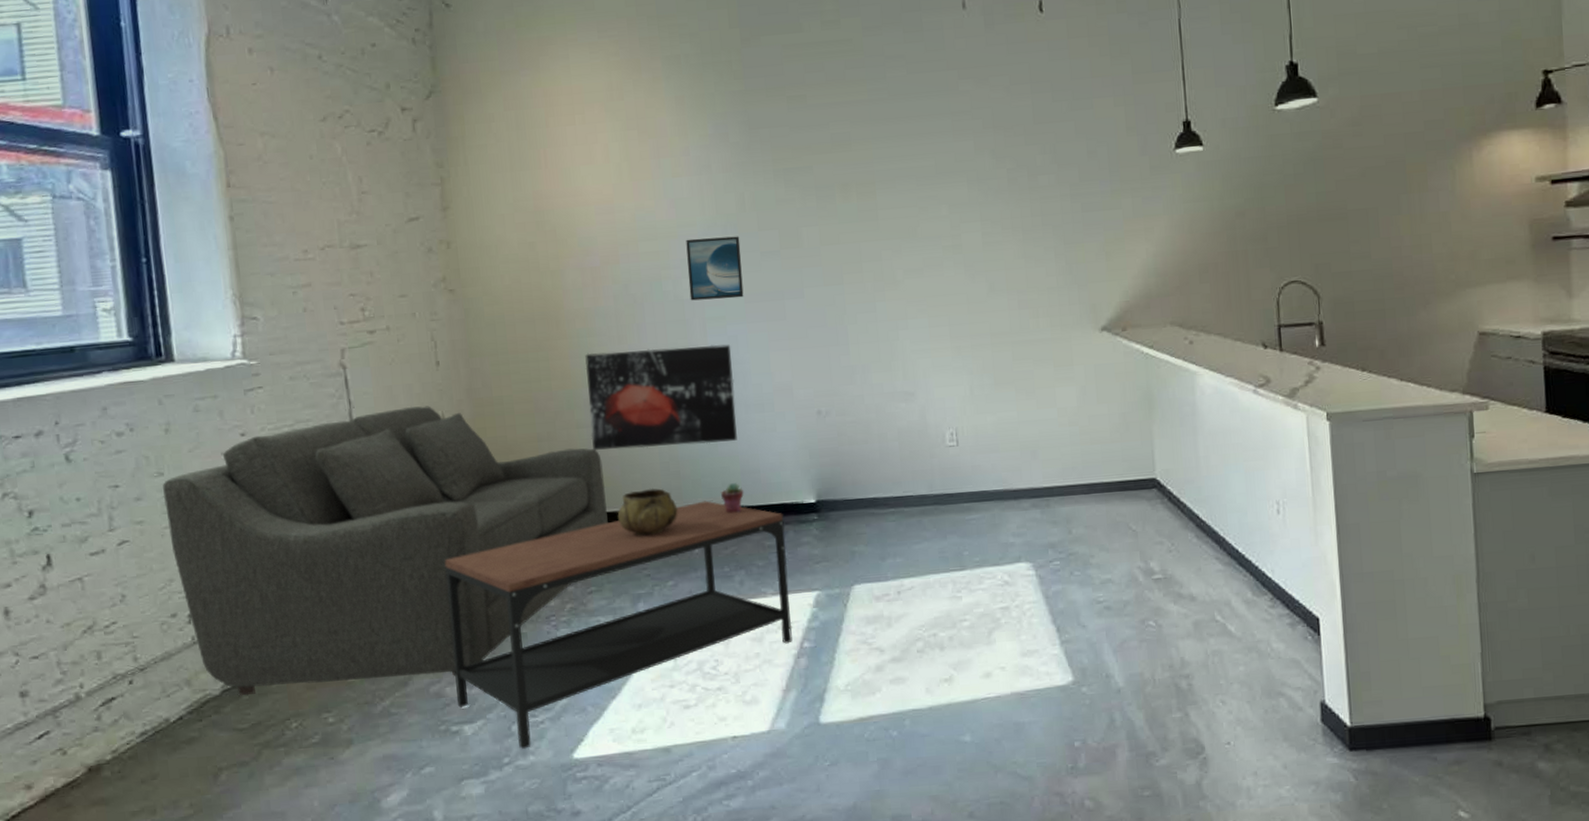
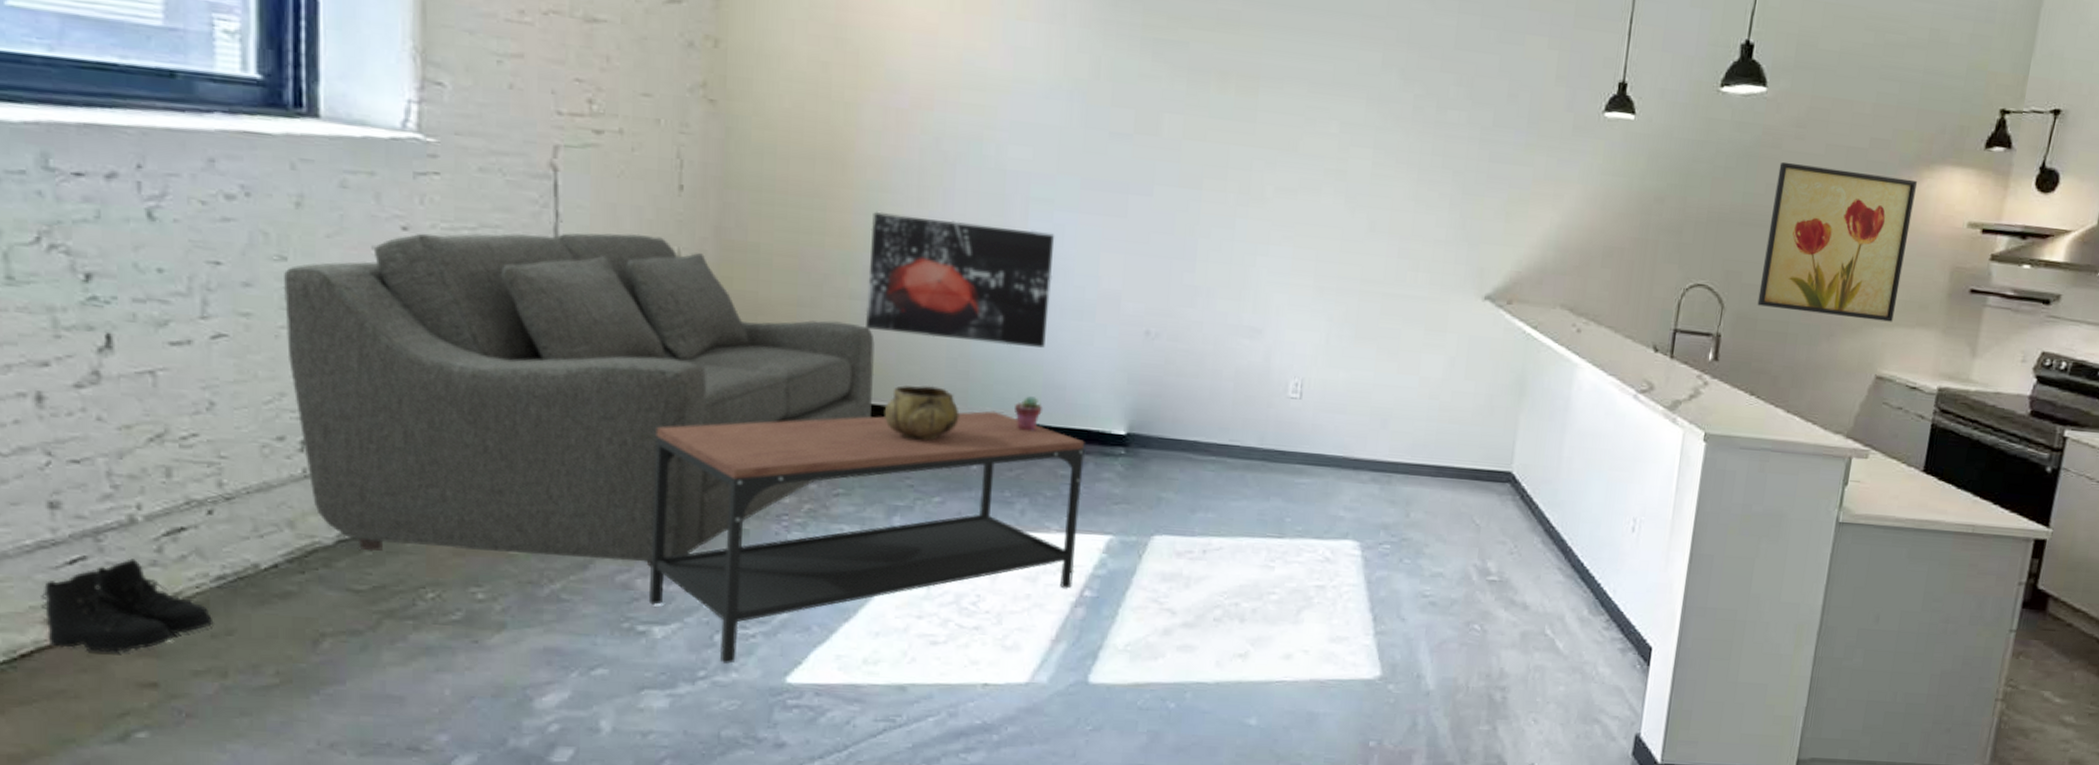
boots: none [21,728,142,807] -> present [41,558,214,653]
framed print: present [686,236,744,301] -> none [1014,98,1087,182]
wall art: none [1344,149,1483,290] -> present [1757,161,1917,322]

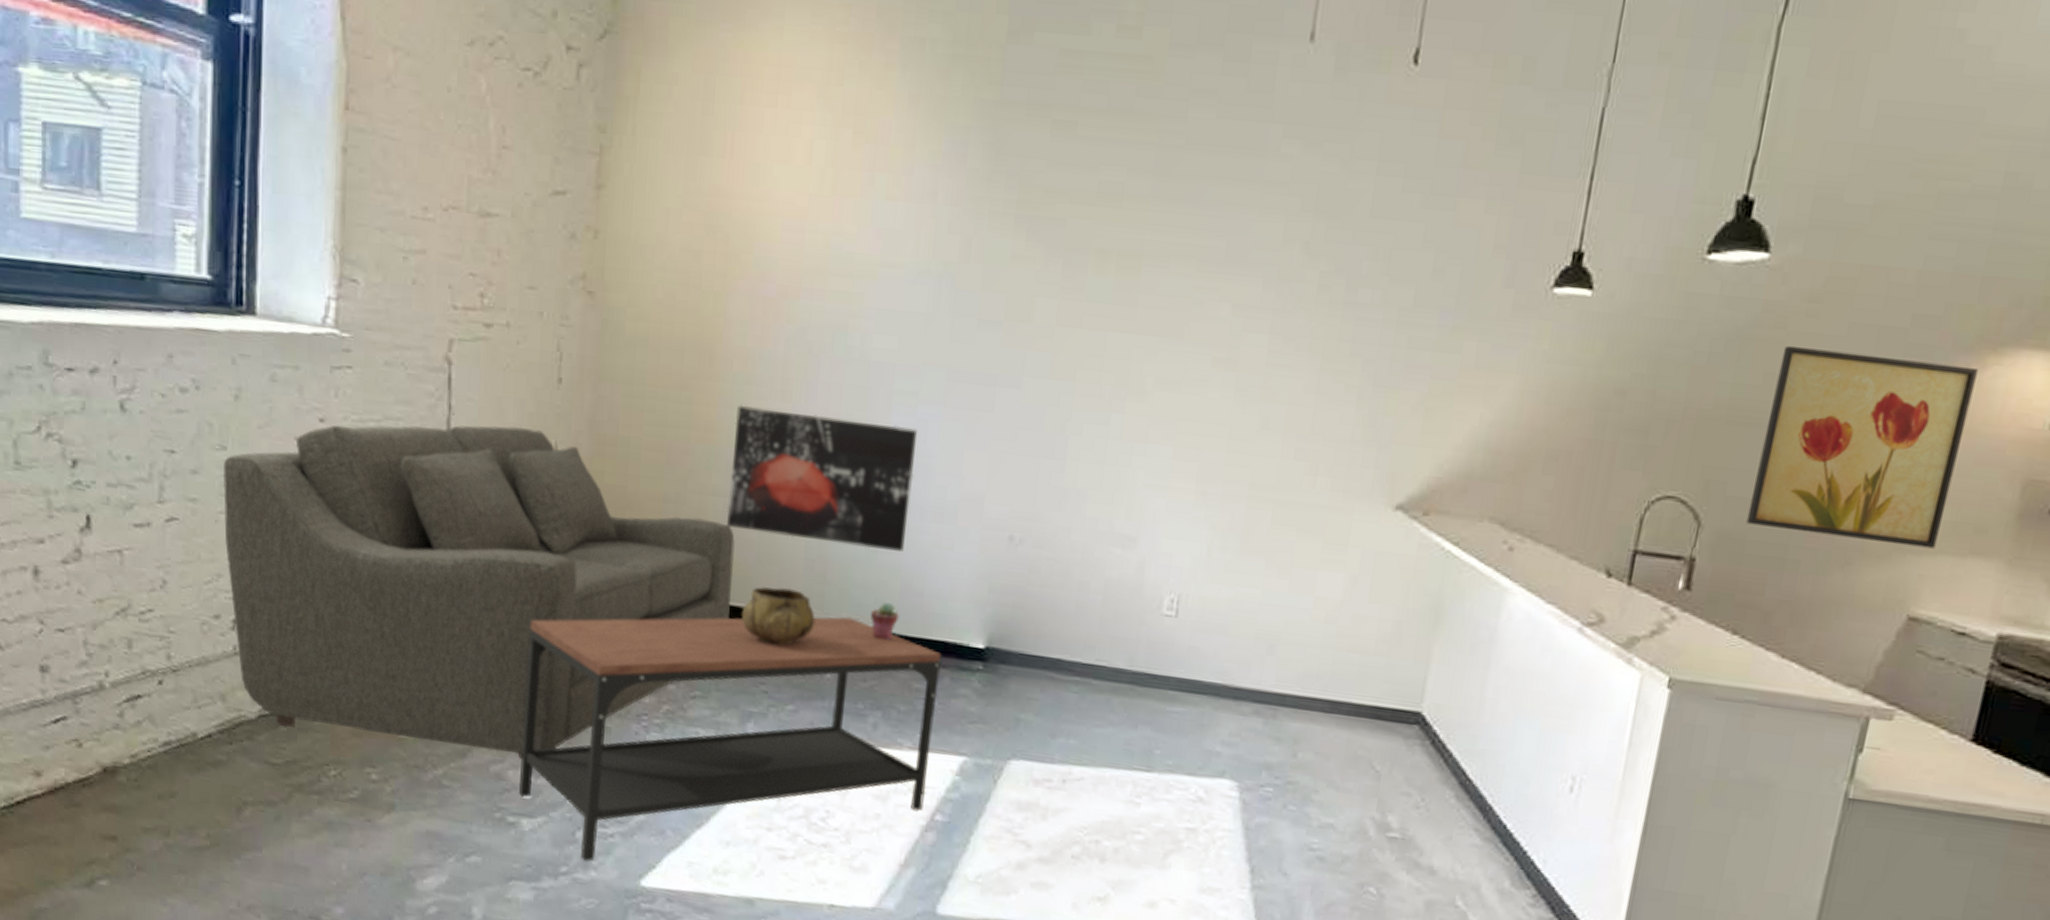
boots: present [41,558,214,653] -> none [32,721,160,807]

